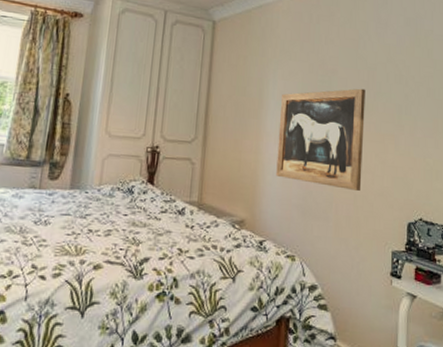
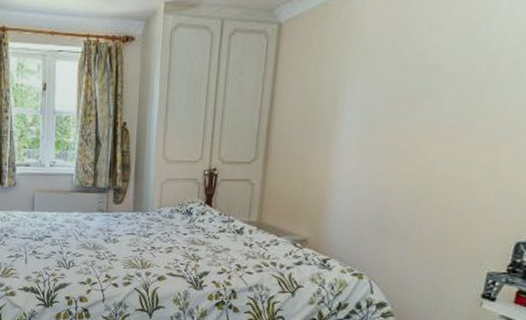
wall art: present [276,88,365,191] -> none [347,85,481,207]

